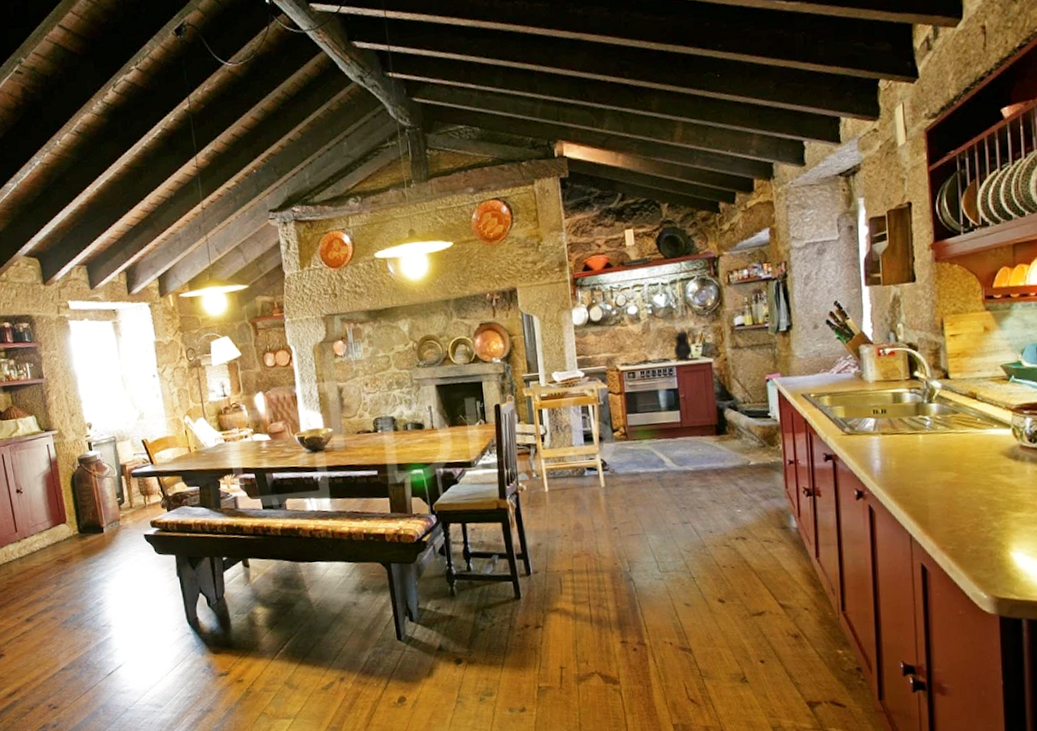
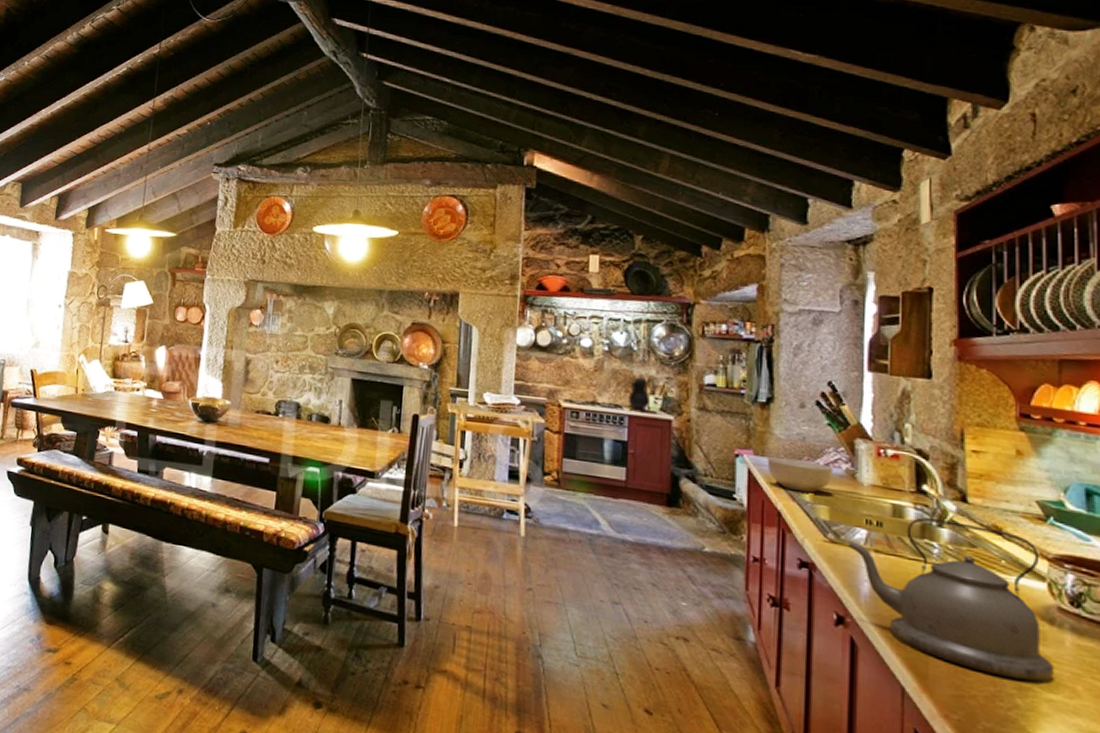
bowl: none [792,372,845,400] -> present [767,456,834,493]
kettle: none [861,395,1020,509] -> present [848,517,1055,682]

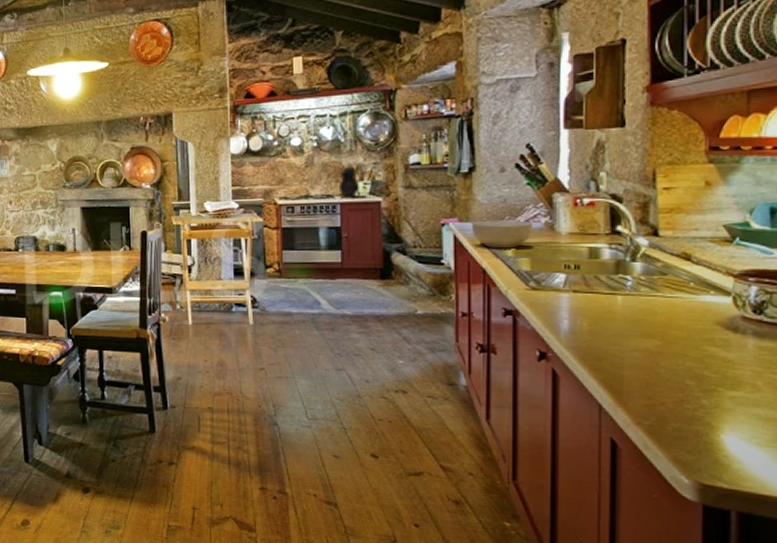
kettle: present [848,517,1055,682] -> none [548,255,738,384]

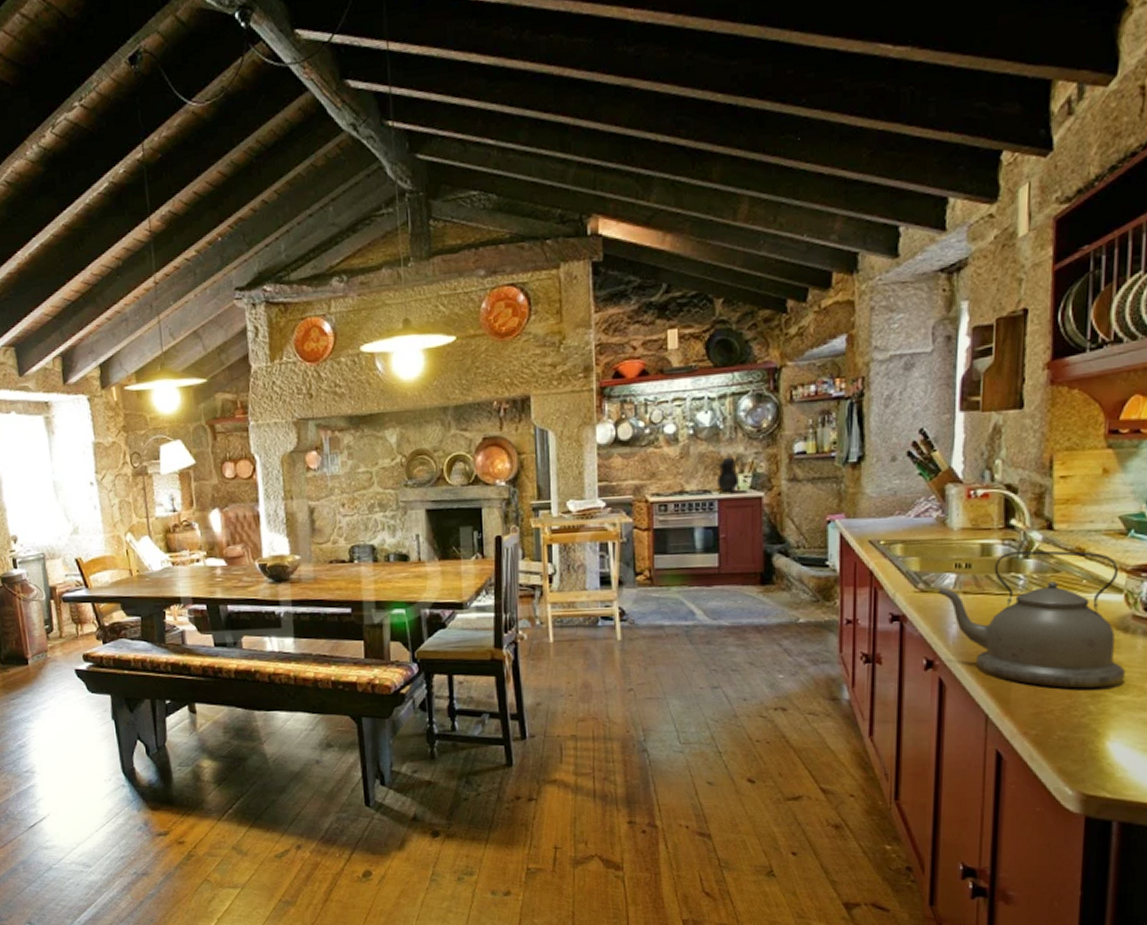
bowl: present [471,219,534,249] -> none [859,514,924,548]
kettle: none [548,255,738,384] -> present [937,550,1126,689]

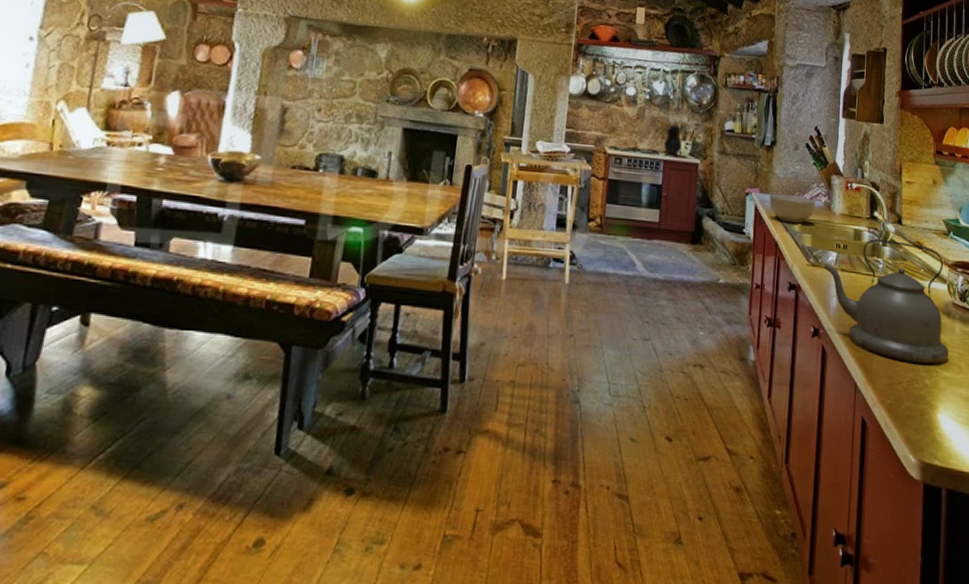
bowl: none [859,514,924,548] -> present [769,193,816,224]

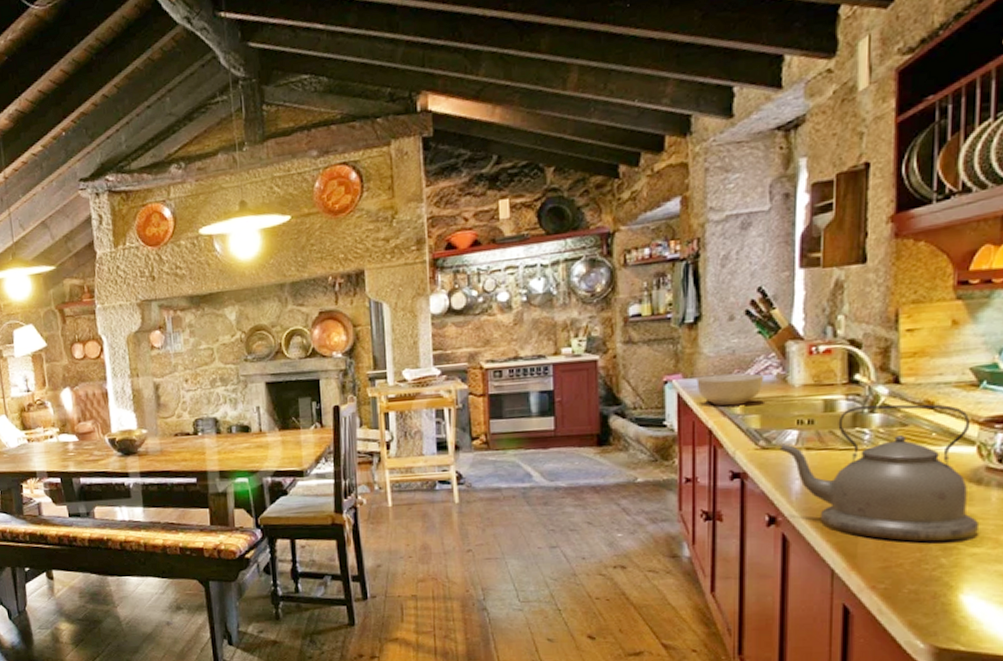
coffeepot: present [664,120,687,158] -> none [550,317,578,359]

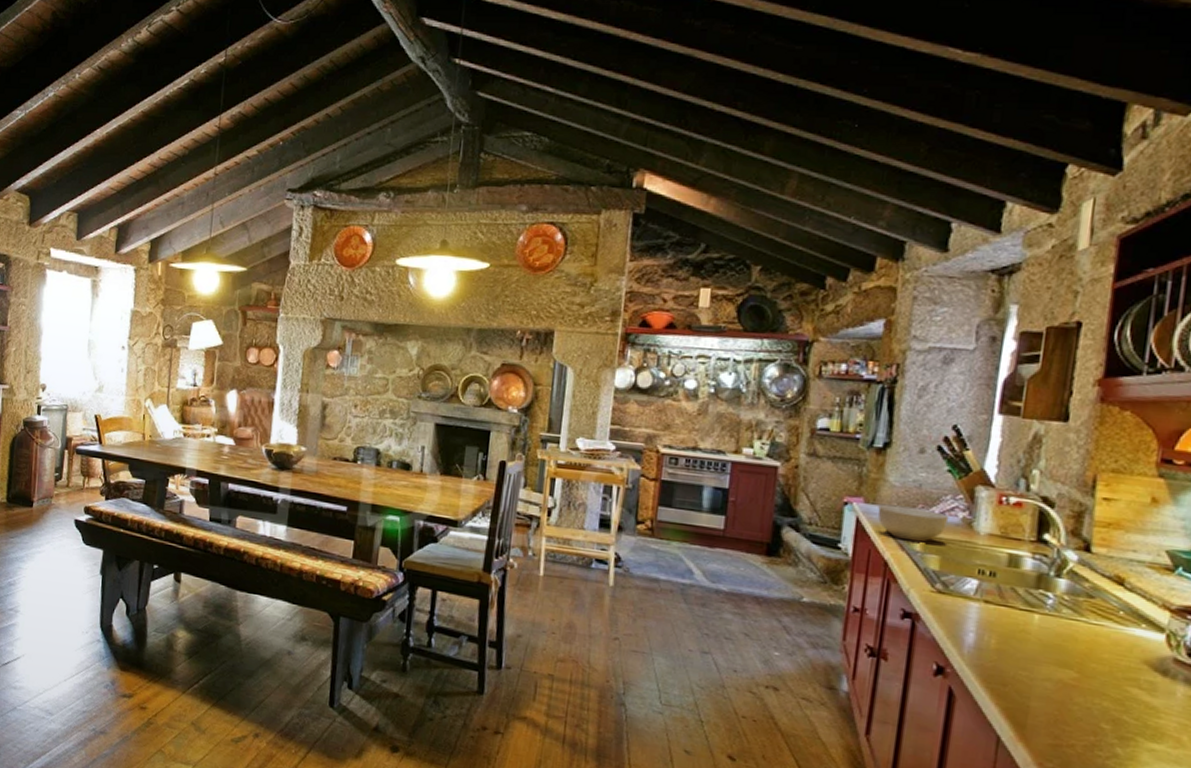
kettle: present [779,404,980,542] -> none [956,567,1162,732]

